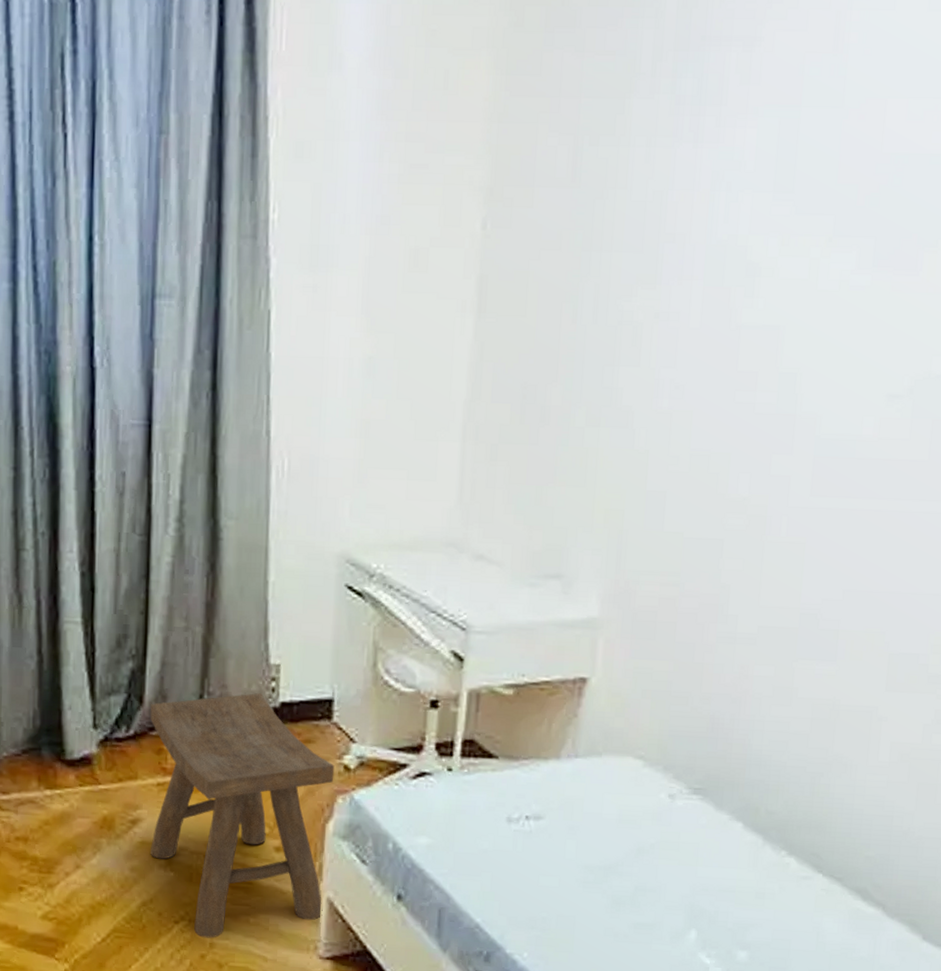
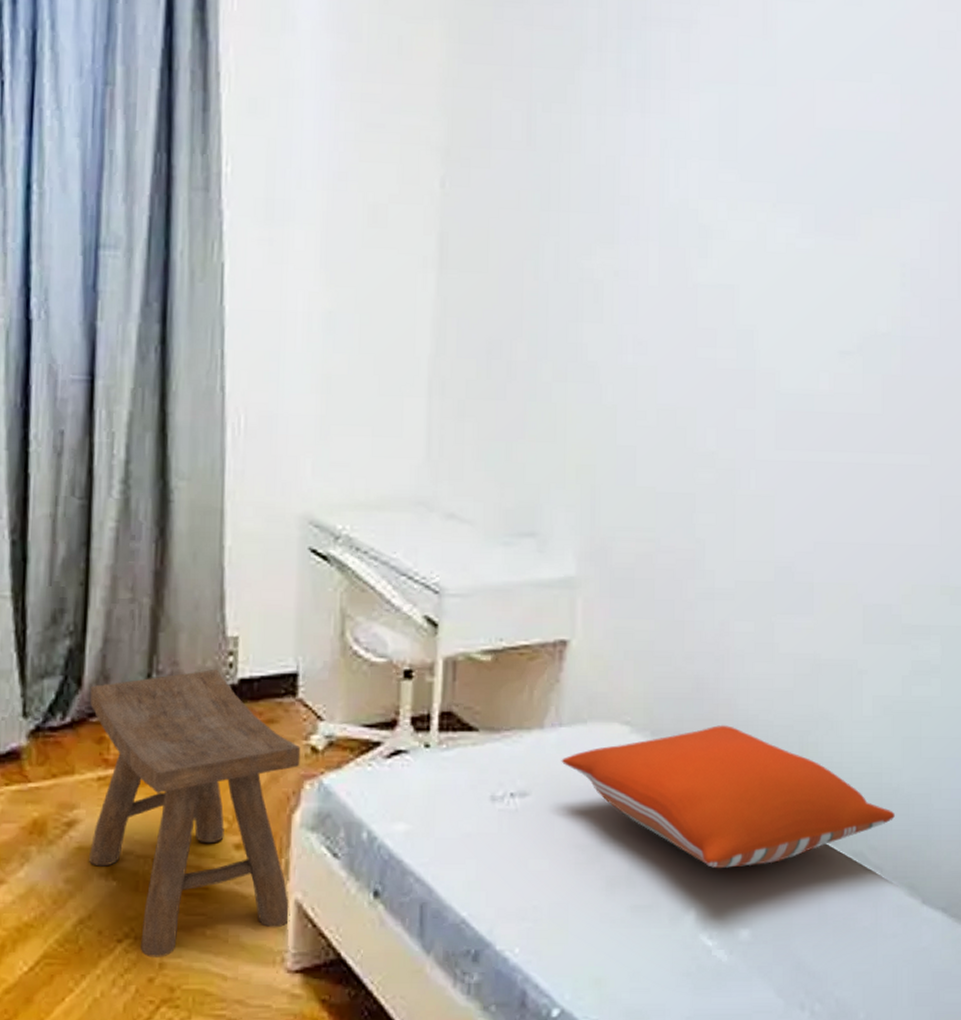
pillow: none [575,762,903,895] -> present [561,724,895,868]

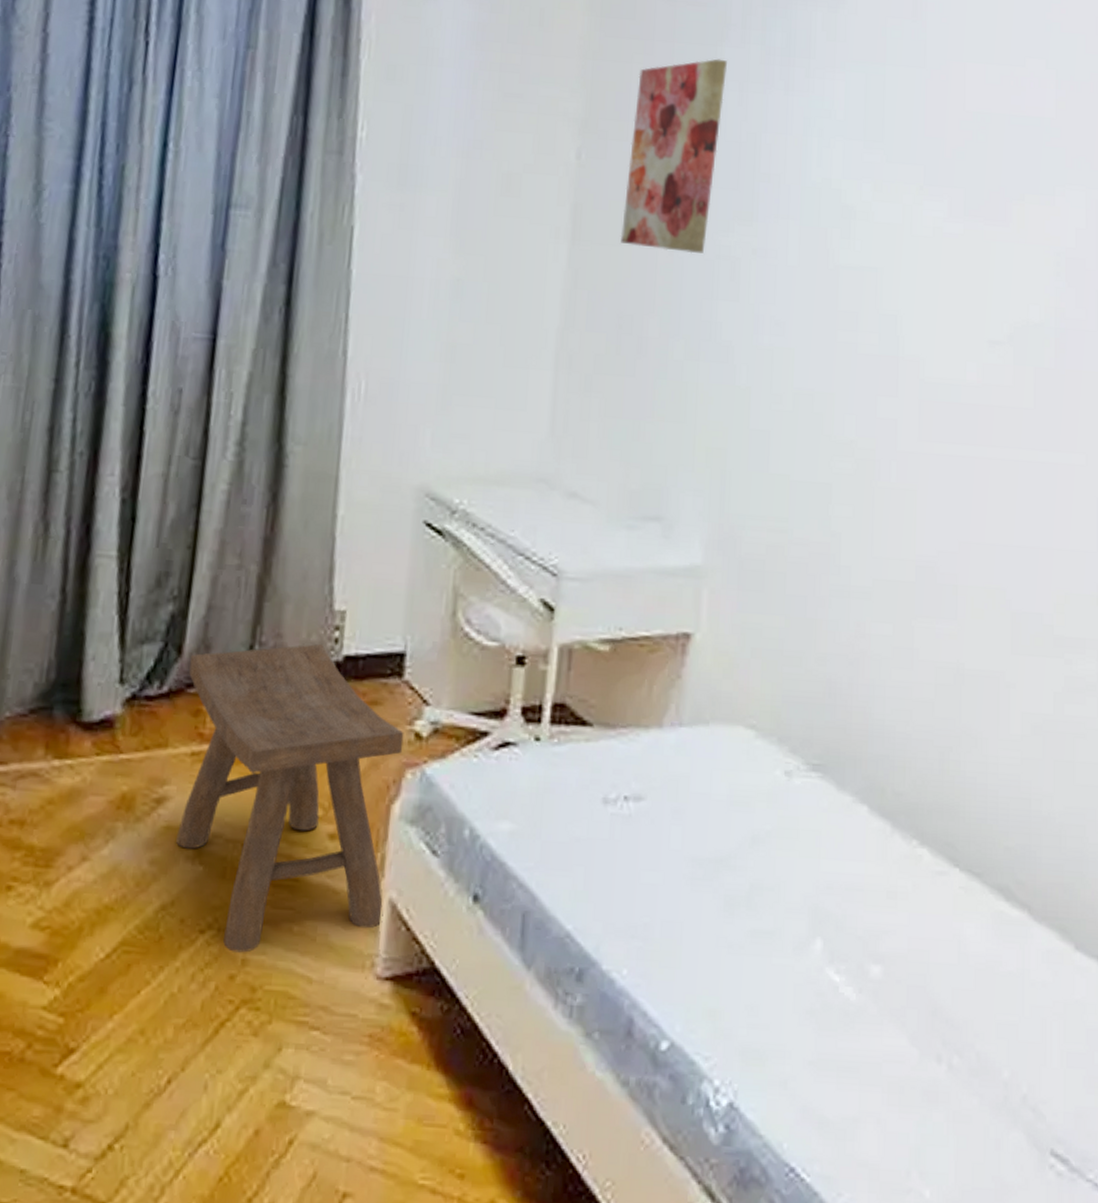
wall art: none [486,82,584,278] -> present [620,59,727,254]
pillow: present [561,724,895,868] -> none [680,734,1045,895]

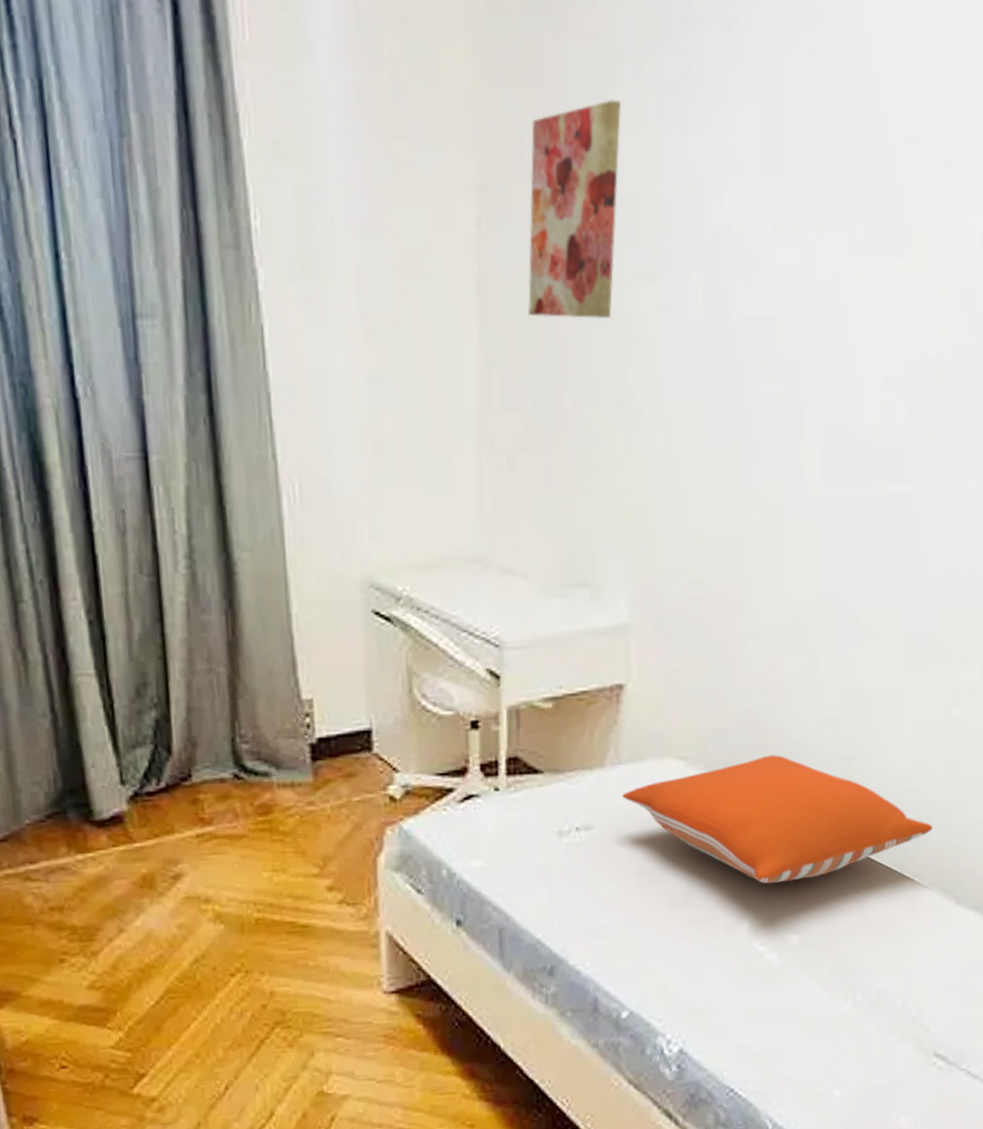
stool: present [176,644,404,953] -> none [180,731,383,988]
pillow: none [680,734,1045,895] -> present [621,754,933,883]

